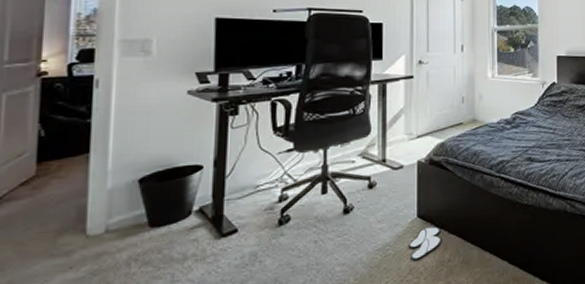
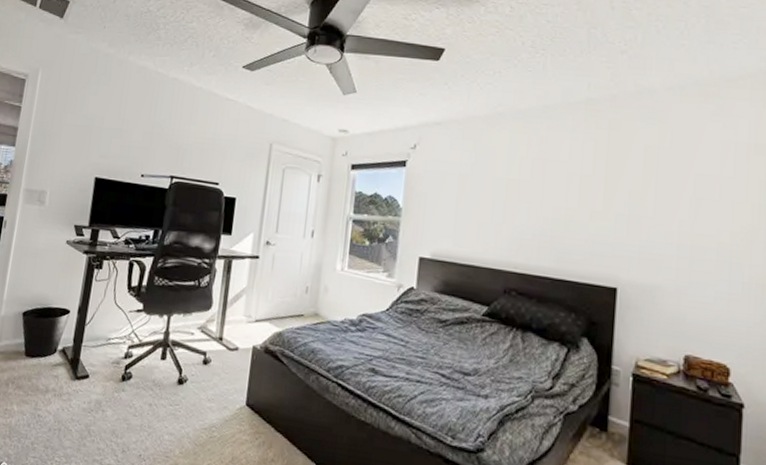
slippers: present [408,226,442,261] -> none [233,418,268,451]

